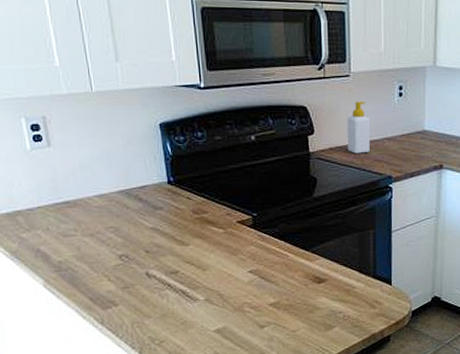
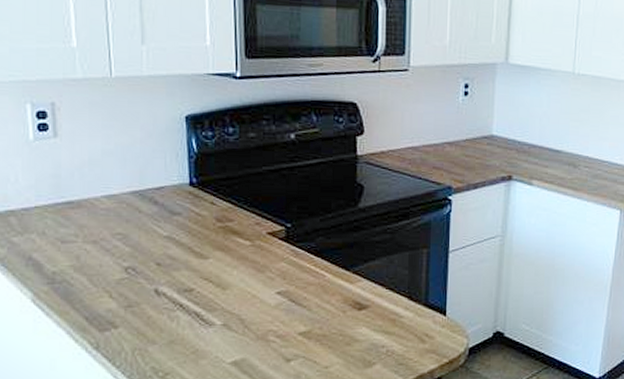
soap bottle: present [347,101,371,154] -> none [402,99,430,159]

